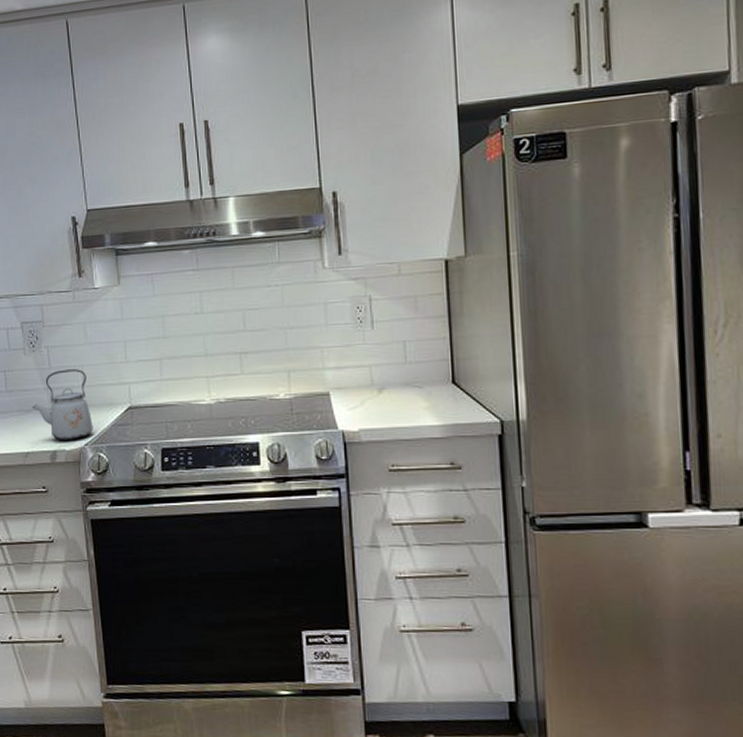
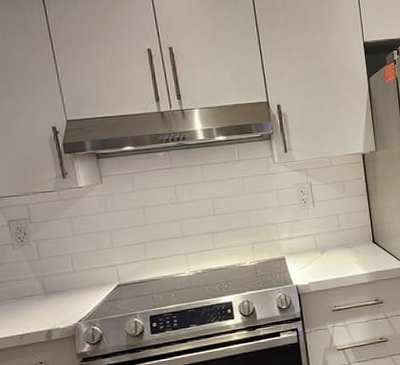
kettle: present [32,369,93,441] -> none [24,257,86,321]

